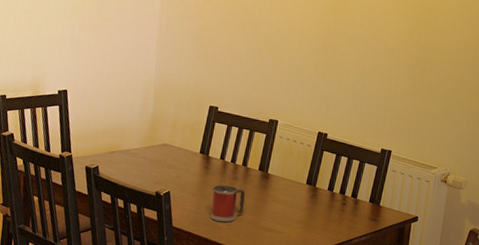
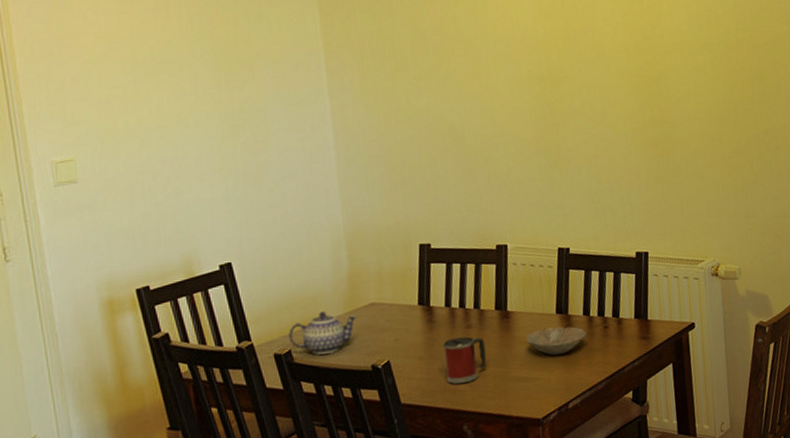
teapot: none [99,142,152,176] -> present [289,311,357,355]
bowl: none [278,193,327,217] -> present [526,326,586,355]

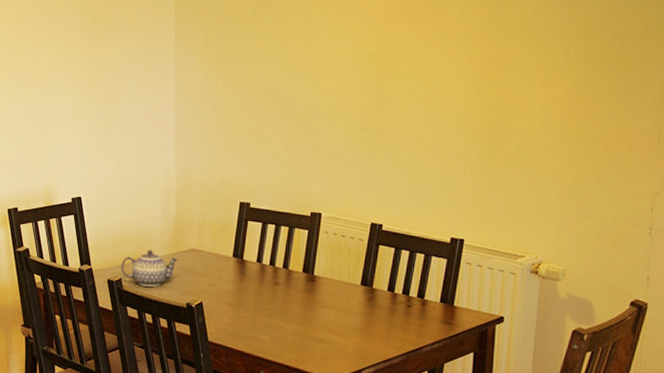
mug: present [442,336,487,384] -> none [250,292,289,334]
bowl: present [526,326,586,355] -> none [329,297,388,324]

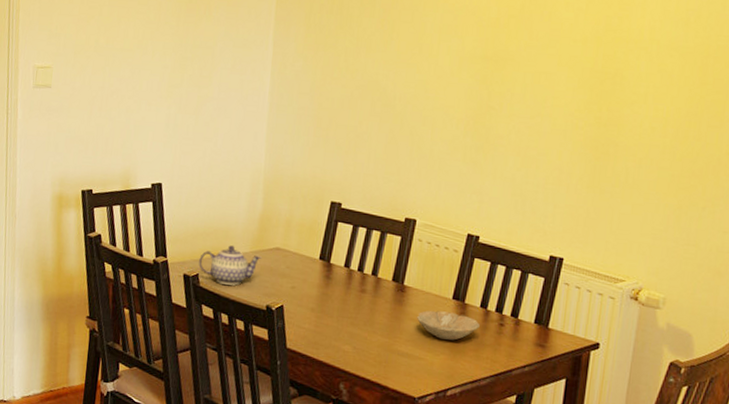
bowl: none [329,297,388,324] -> present [417,310,480,341]

